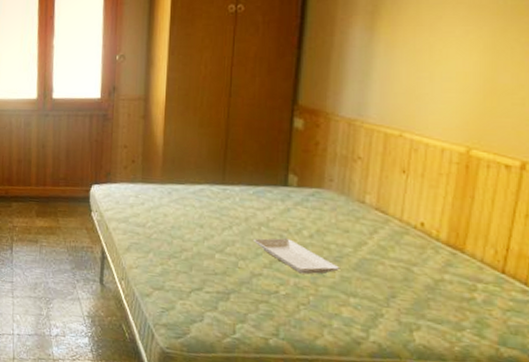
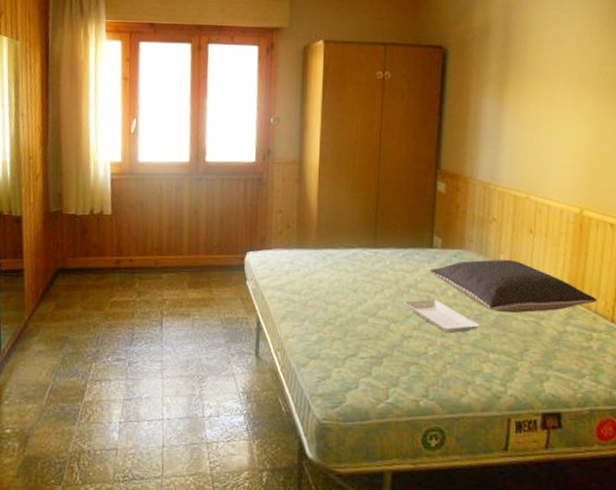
pillow: none [283,200,485,258] -> present [430,259,598,314]

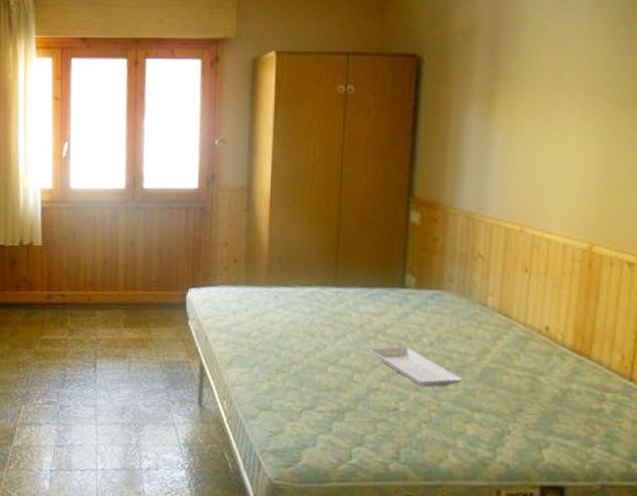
pillow: present [430,259,598,314] -> none [401,302,612,367]

